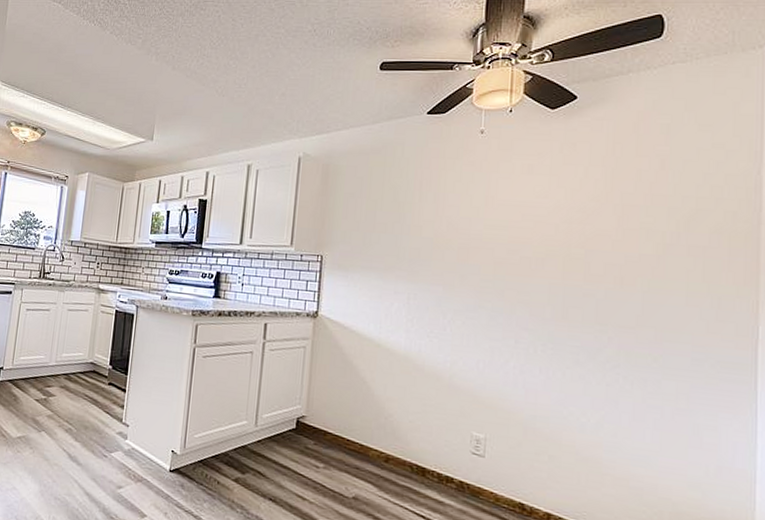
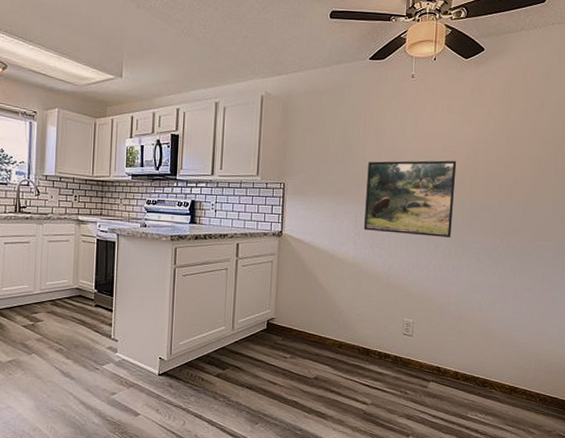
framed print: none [419,232,543,331] -> present [364,160,457,237]

